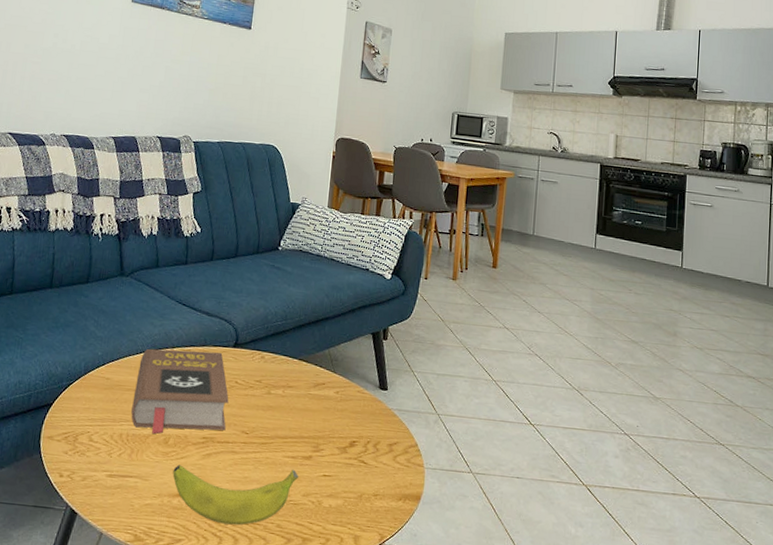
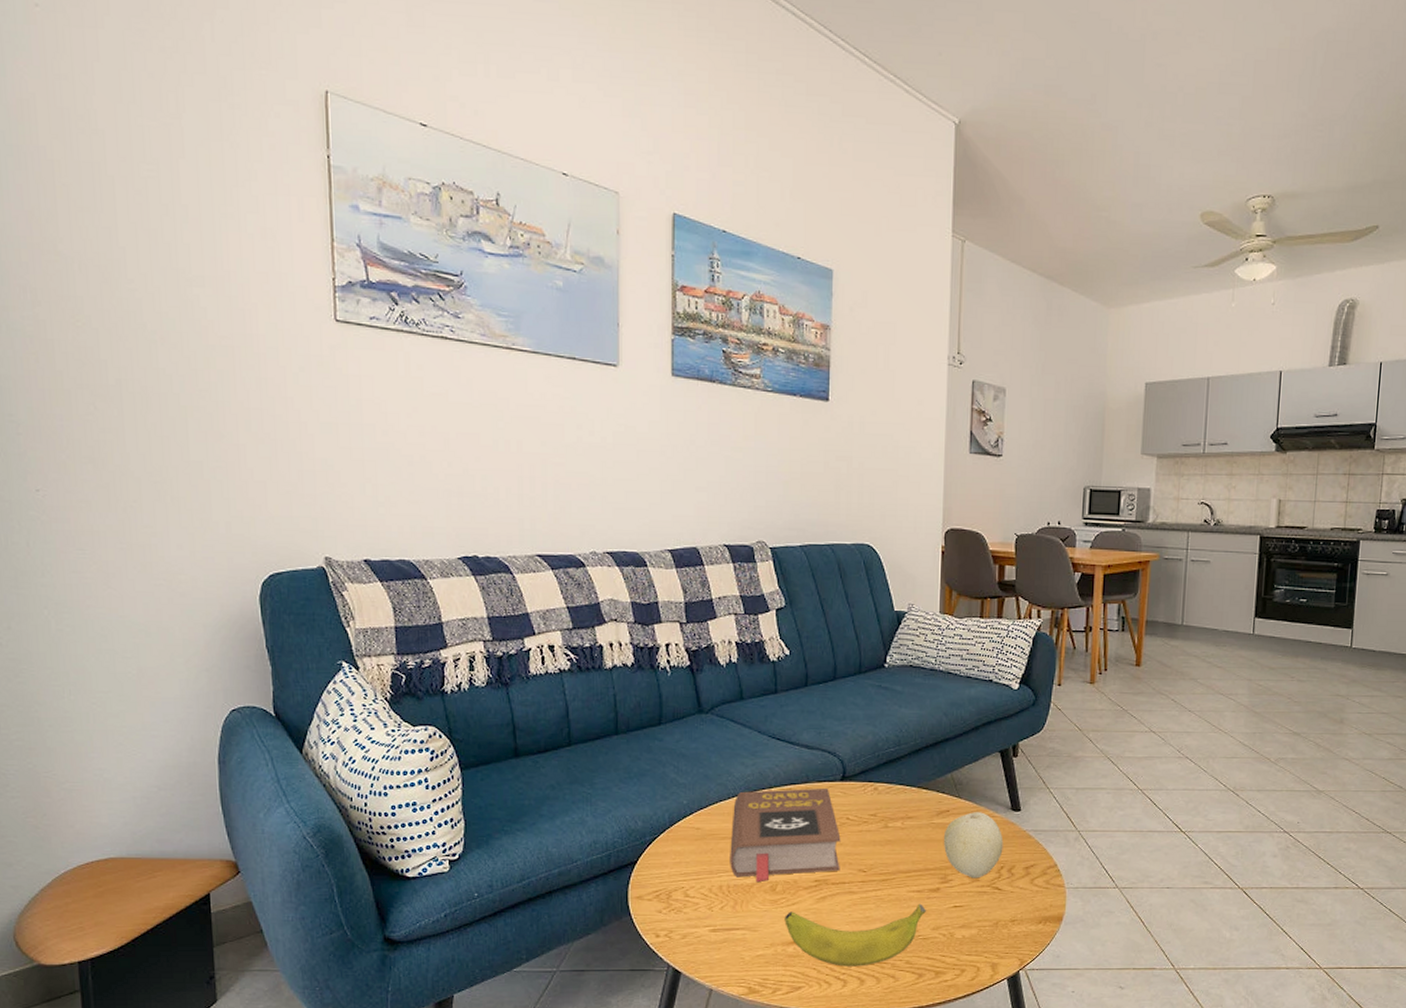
fruit: none [318,387,371,451] -> present [943,812,1004,879]

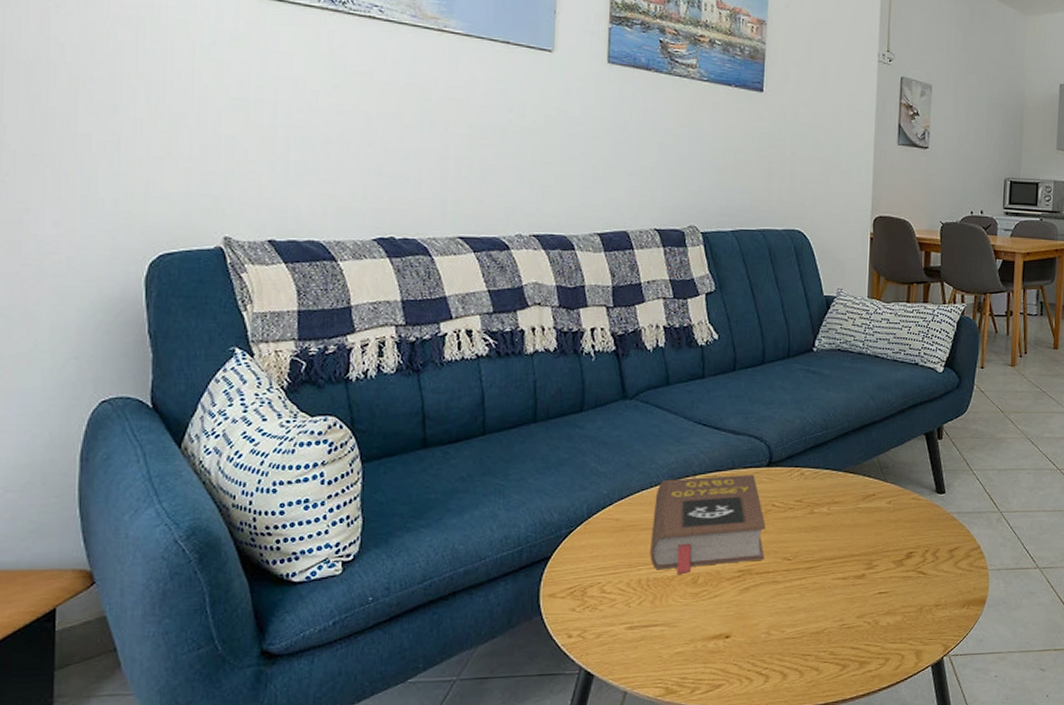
banana: present [784,903,926,967] -> none [706,591,851,661]
fruit: present [943,812,1004,879] -> none [869,495,928,563]

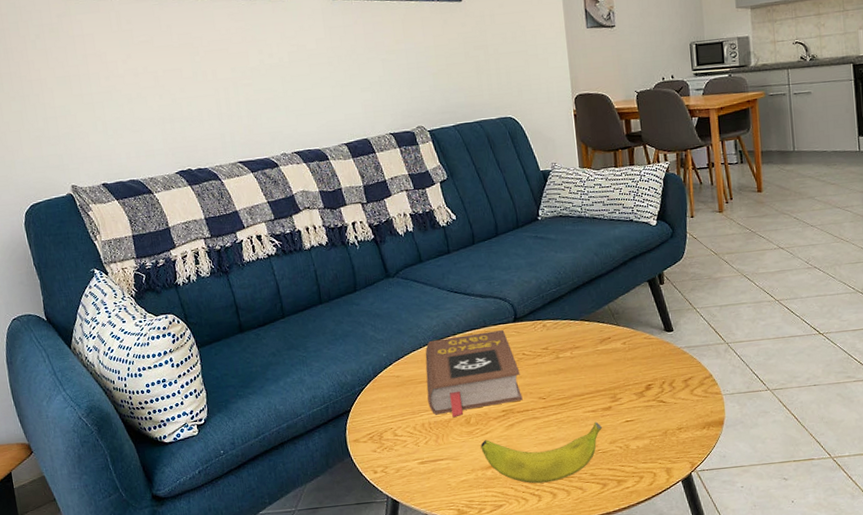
banana: none [706,591,851,661] -> present [480,421,602,484]

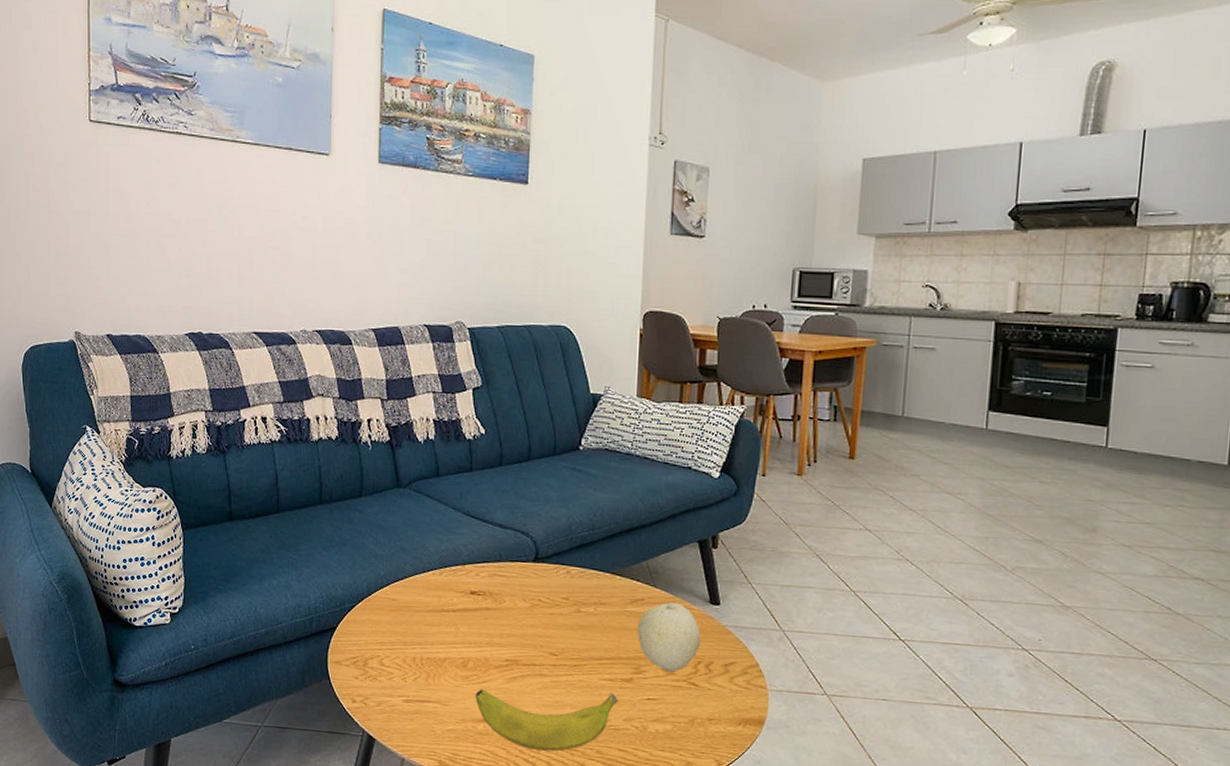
book: present [425,329,523,418] -> none [423,566,532,658]
fruit: none [608,336,663,395] -> present [637,602,701,672]

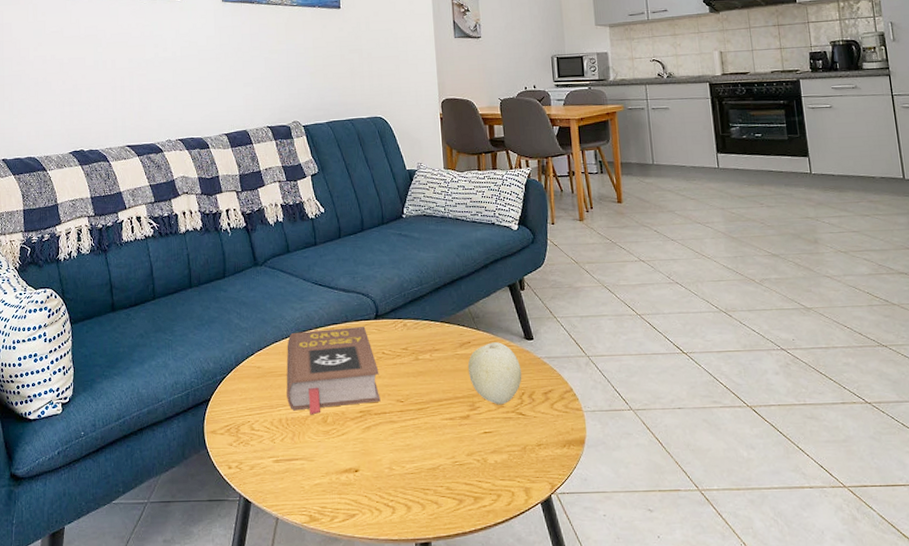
book: none [423,566,532,658] -> present [286,326,381,415]
banana: present [475,689,618,752] -> none [336,430,460,494]

